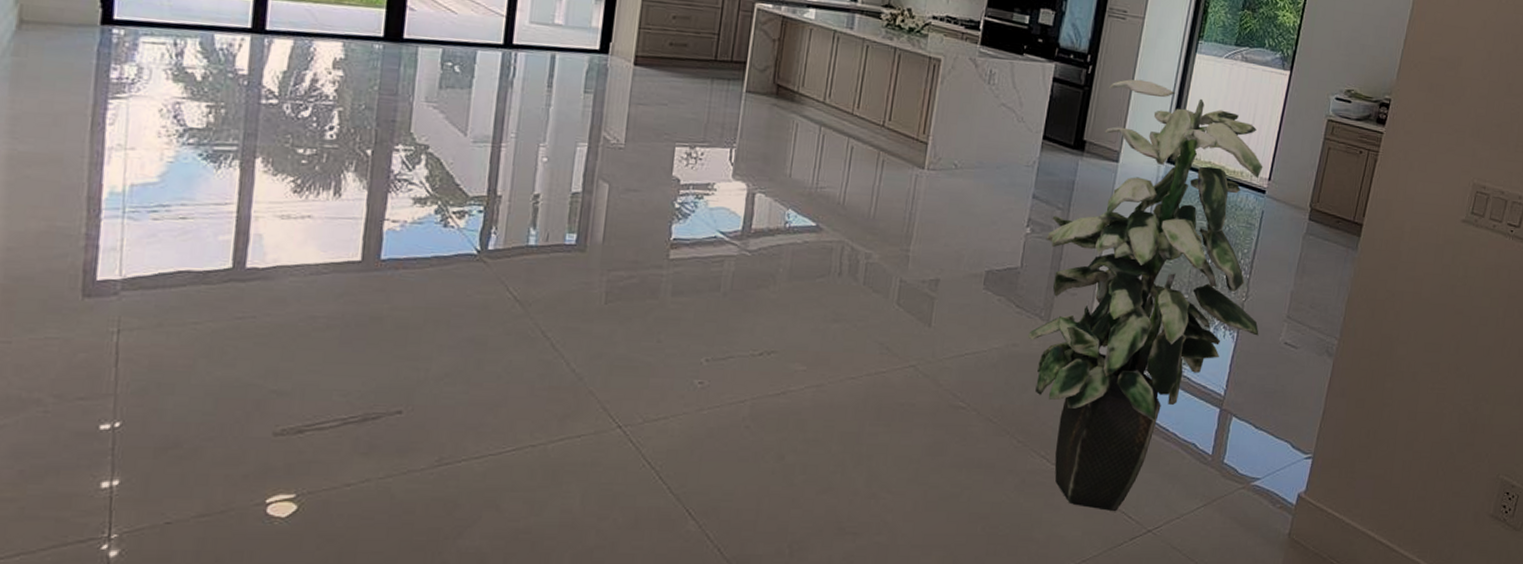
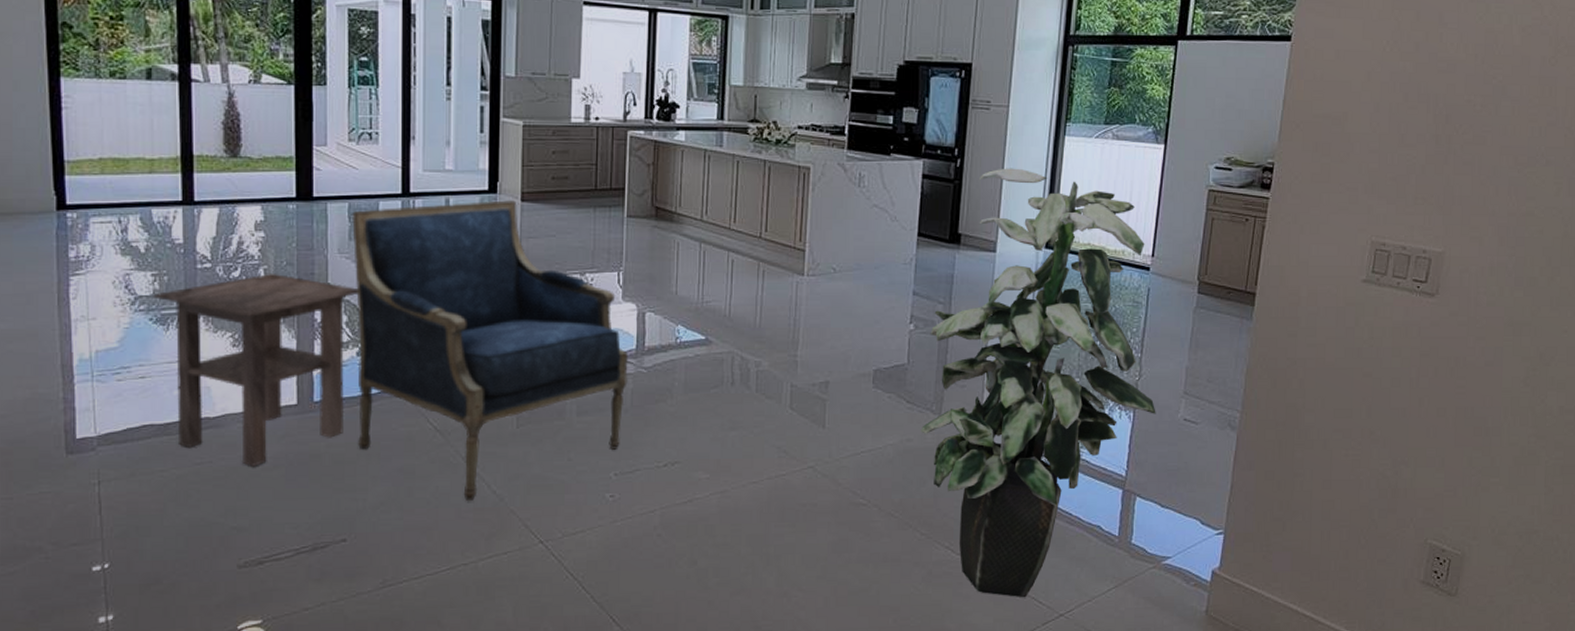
side table: none [205,116,443,325] -> present [153,274,358,466]
armchair: none [426,57,733,378] -> present [352,200,628,501]

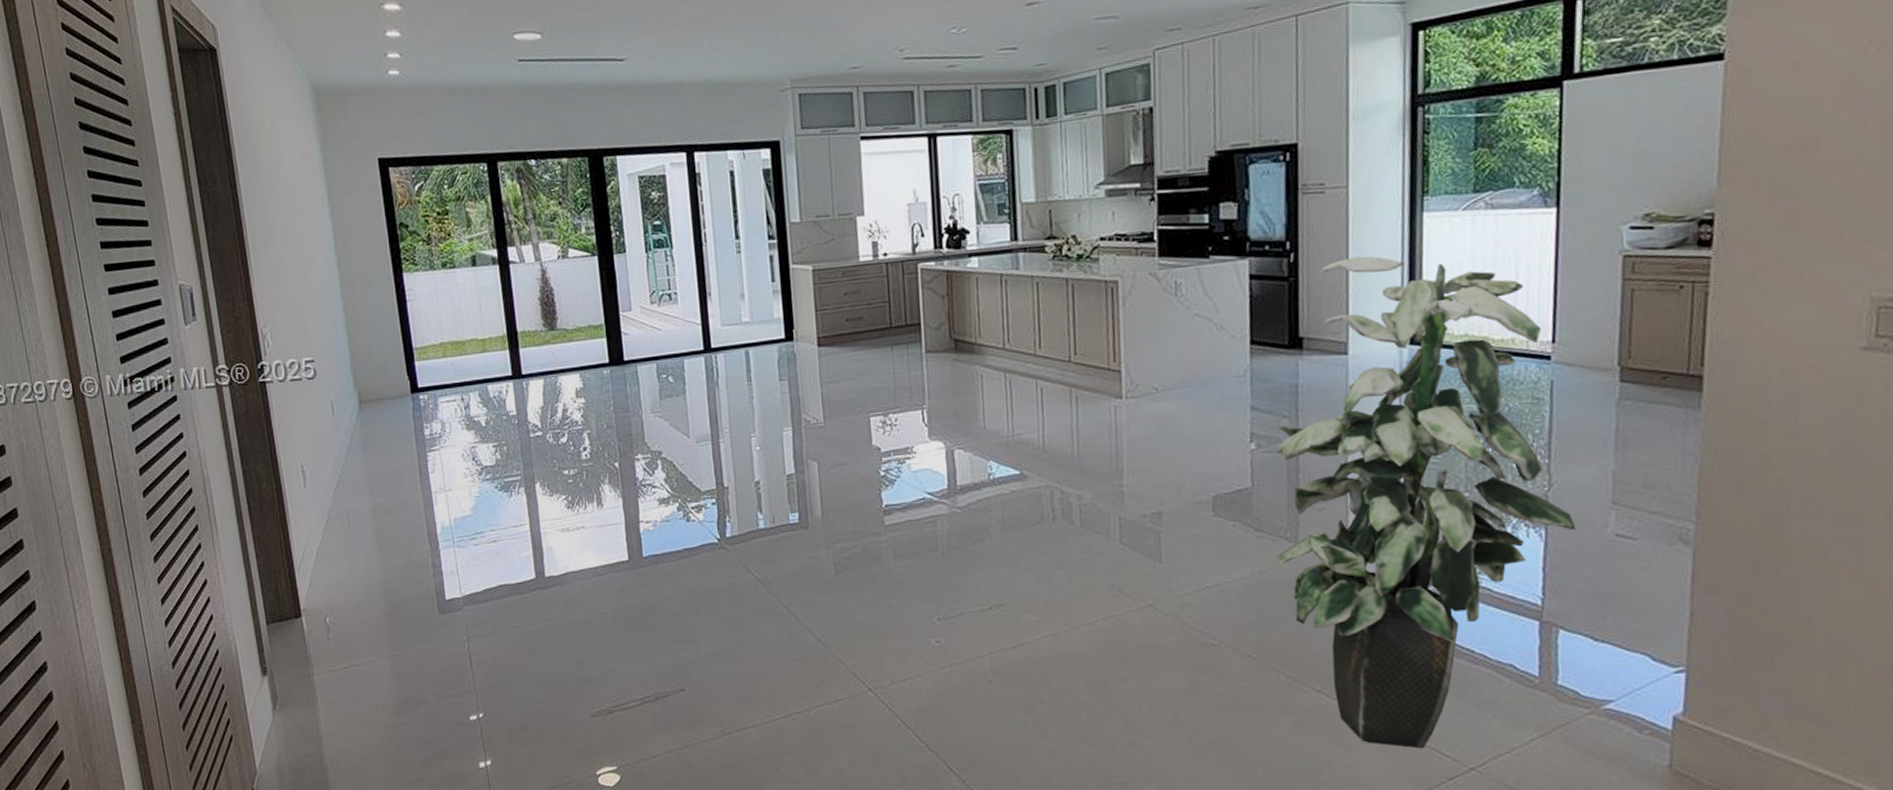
side table: present [153,274,358,466] -> none [496,437,673,621]
armchair: present [352,200,628,501] -> none [660,346,943,649]

